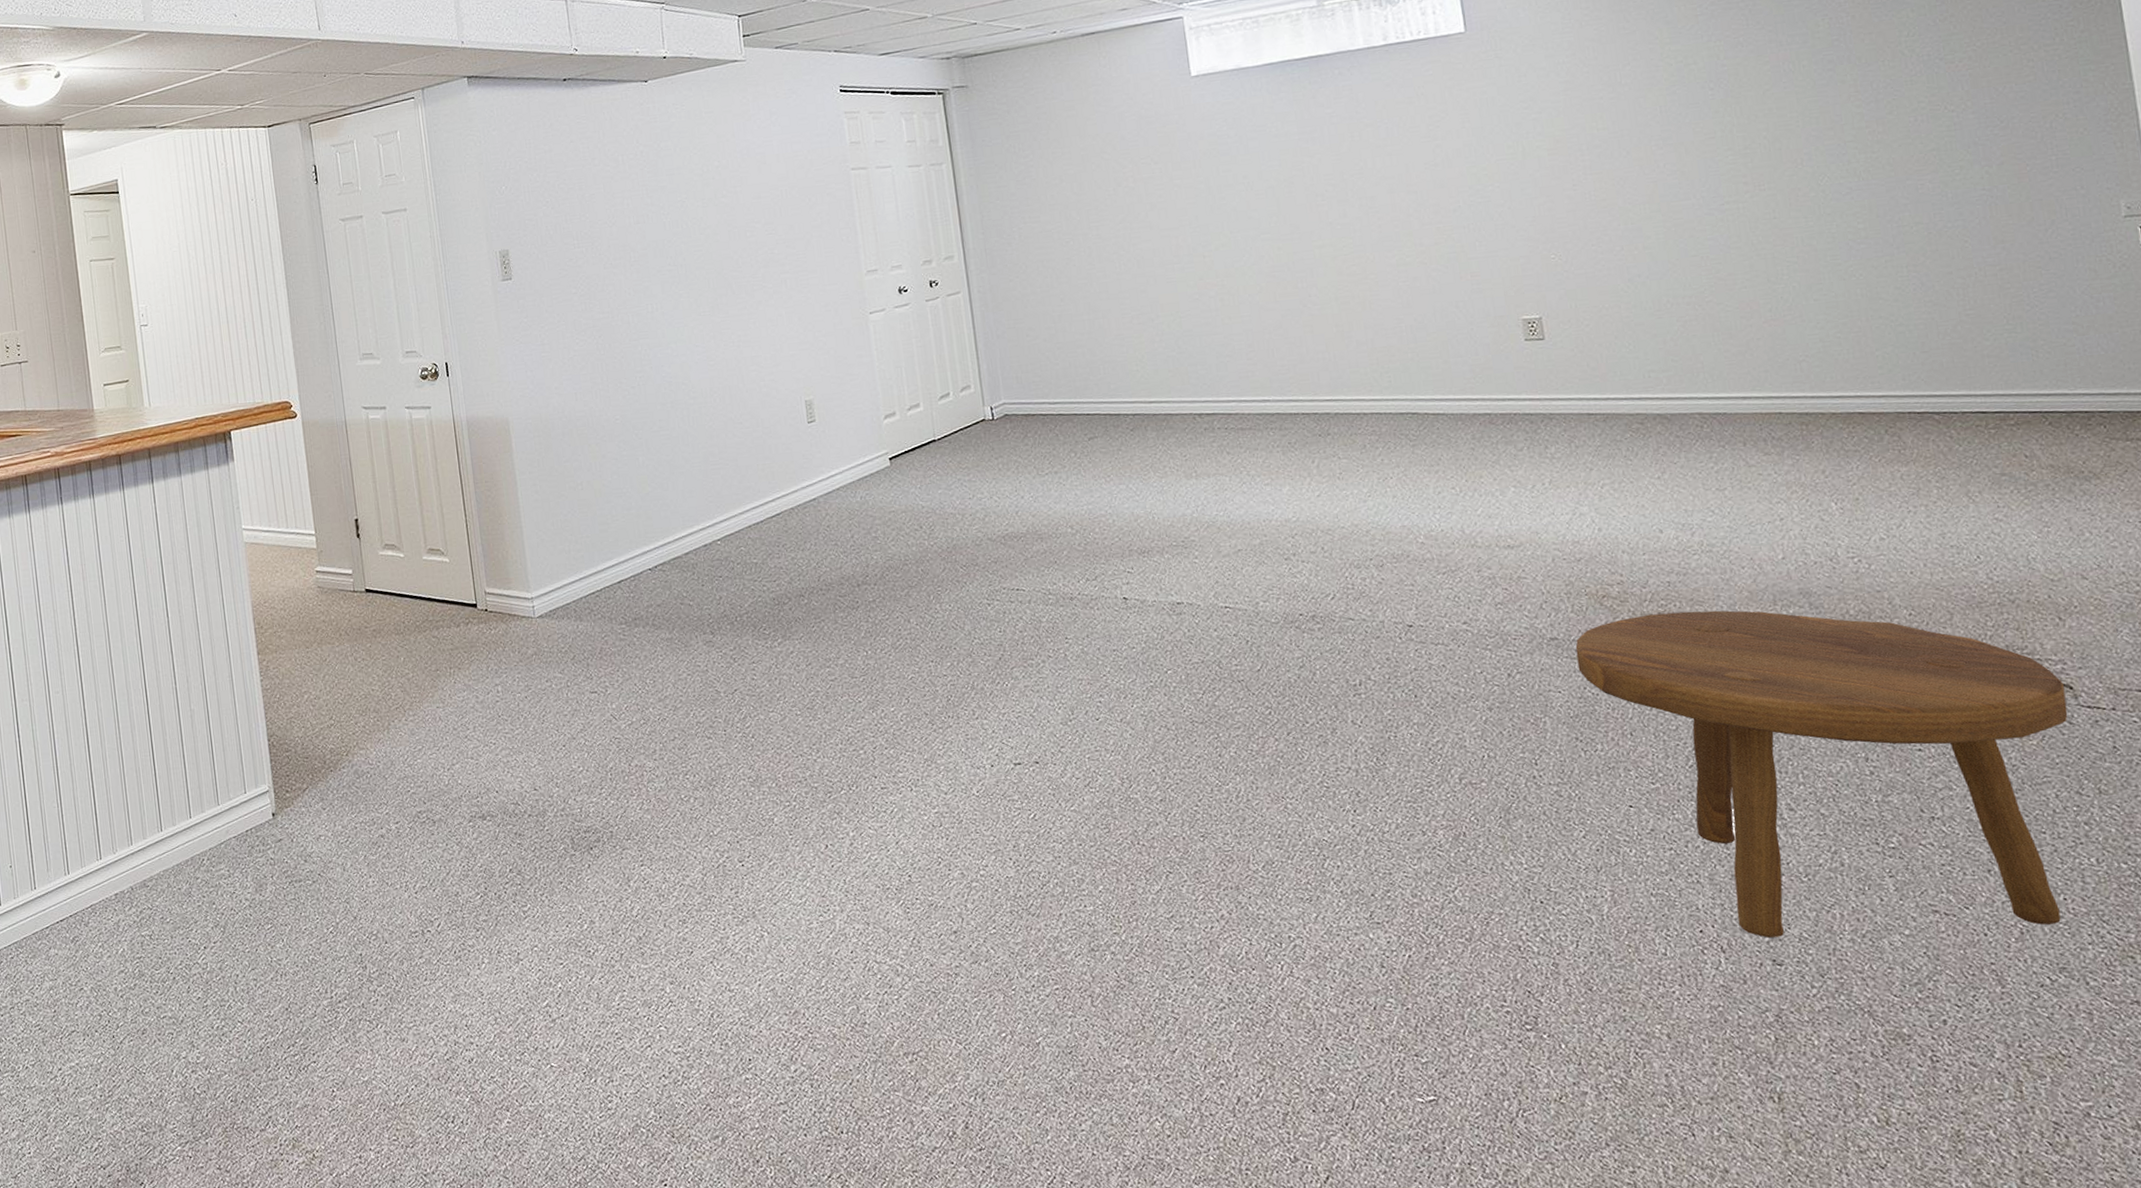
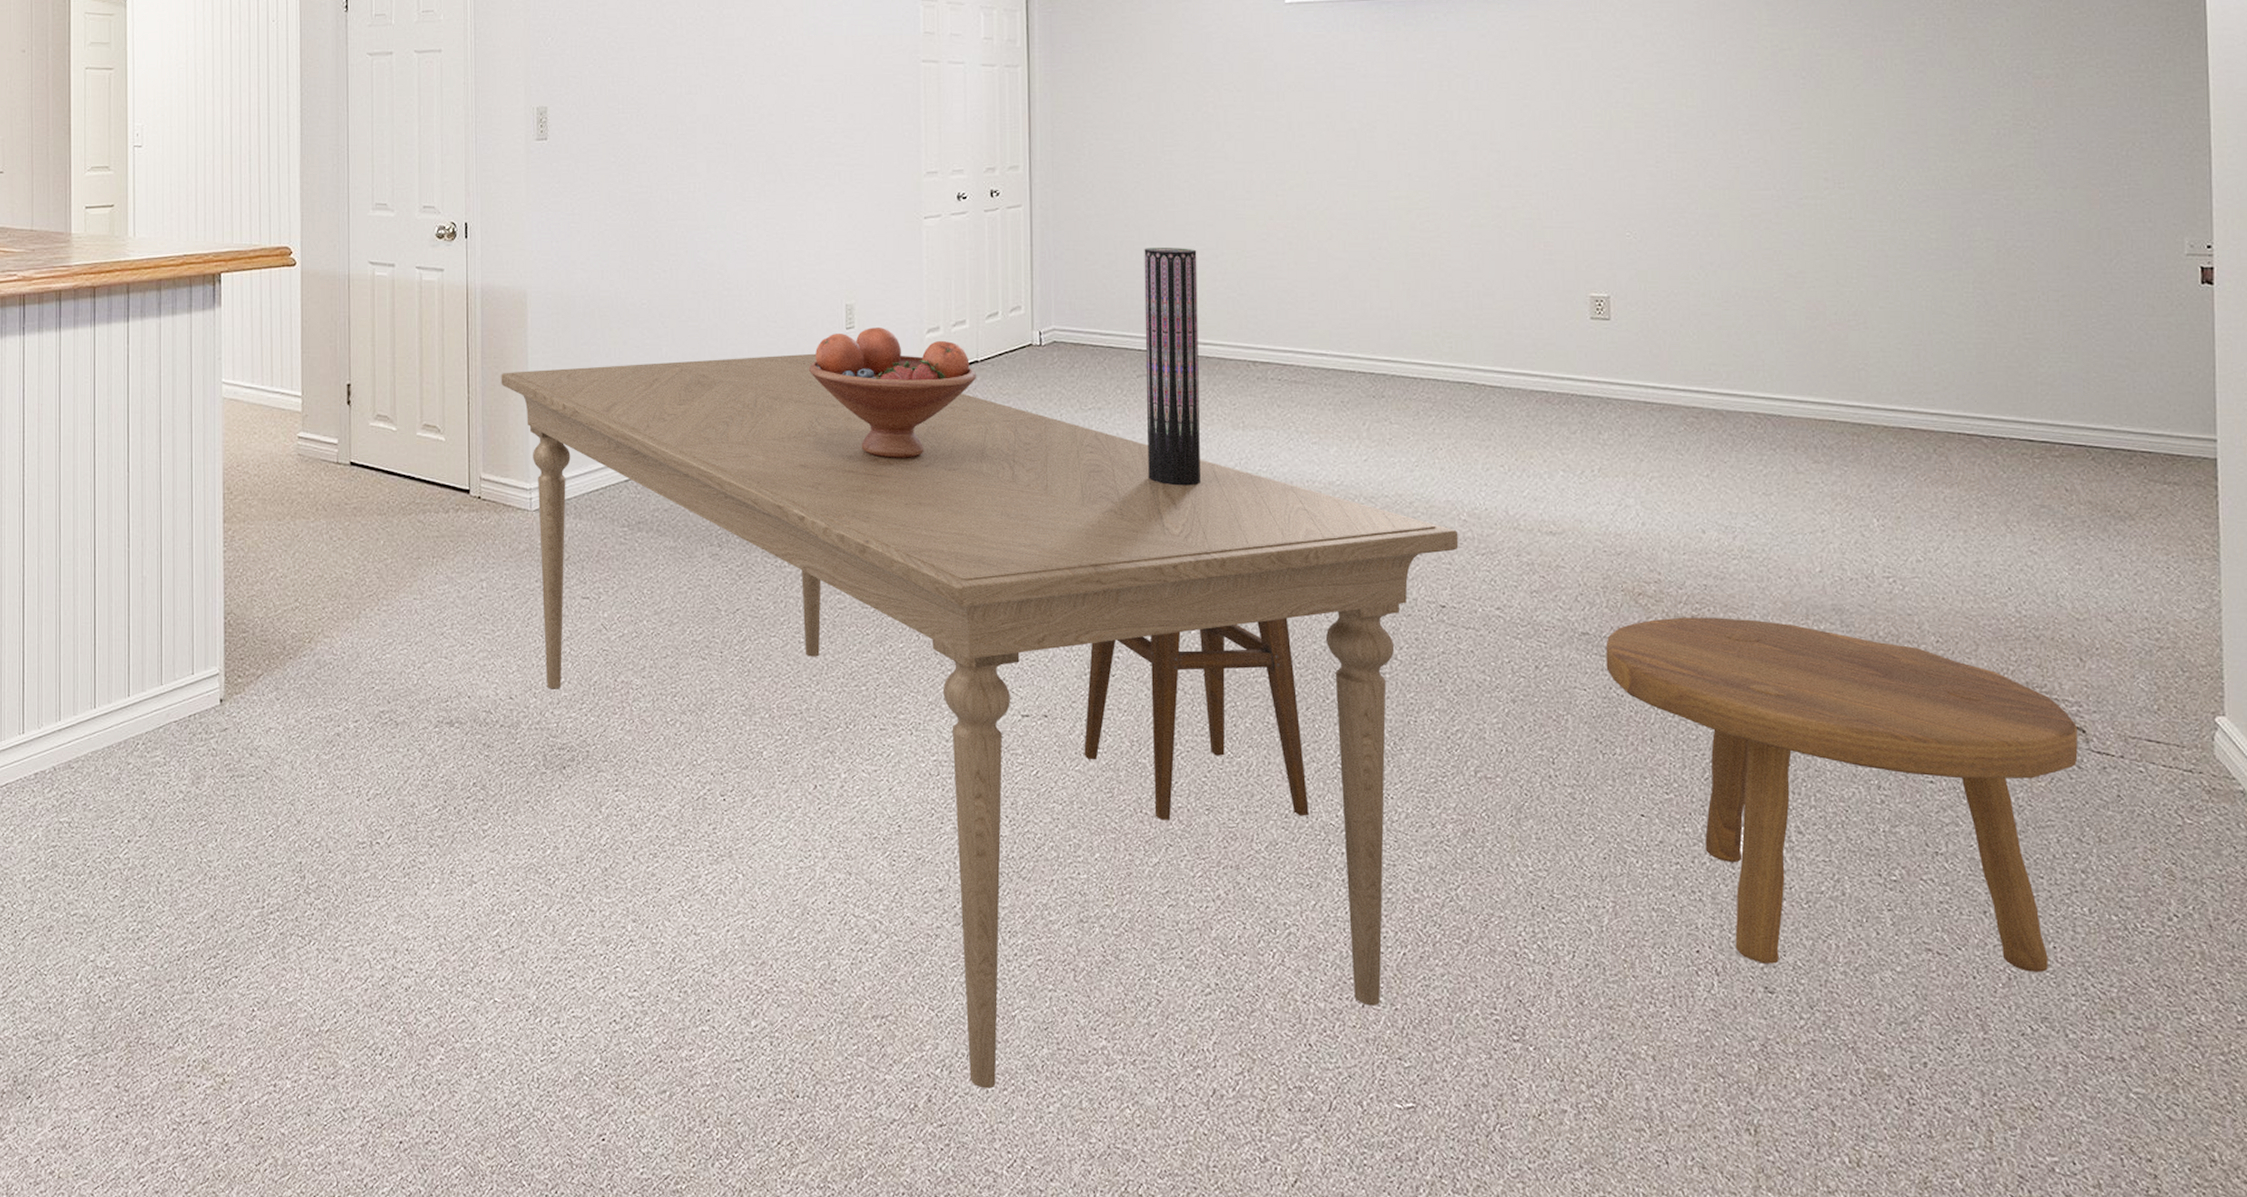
dining table: none [493,448,1419,1112] -> present [501,353,1459,1089]
fruit bowl: none [777,418,935,538] -> present [809,328,976,458]
stool: none [1073,650,1301,850] -> present [1084,618,1309,820]
cylinder: none [1082,315,1161,538] -> present [1144,248,1200,486]

